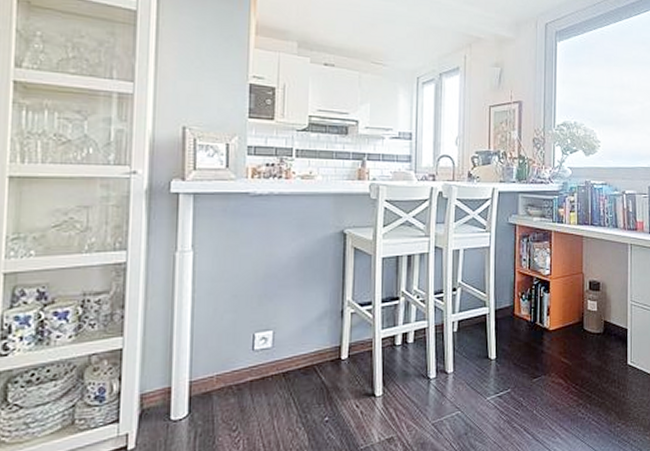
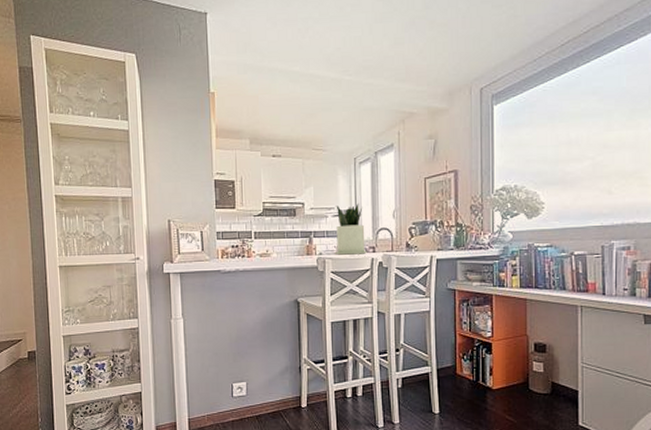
planter: none [390,127,427,182] -> present [334,204,368,255]

